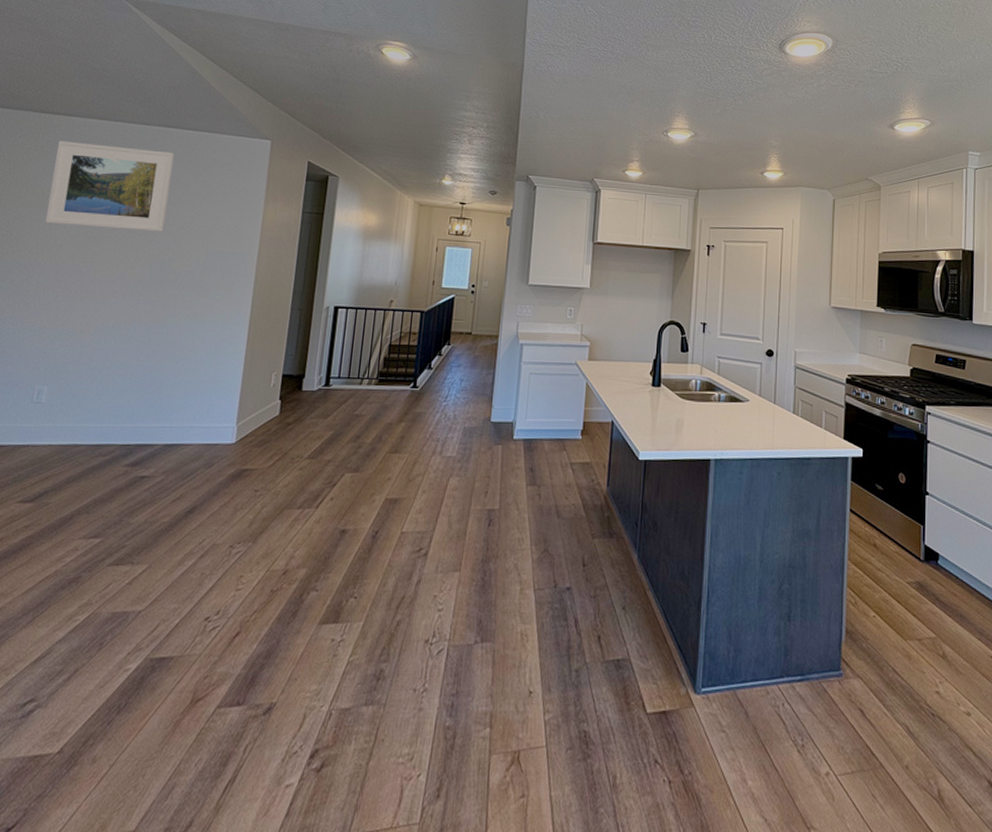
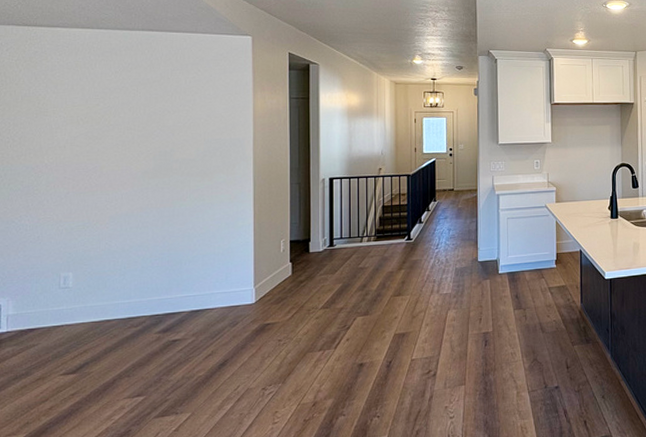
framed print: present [45,141,175,232] -> none [45,51,162,128]

